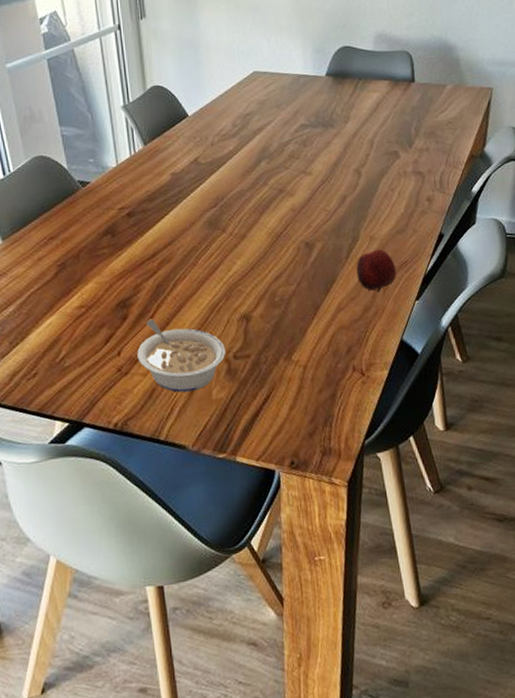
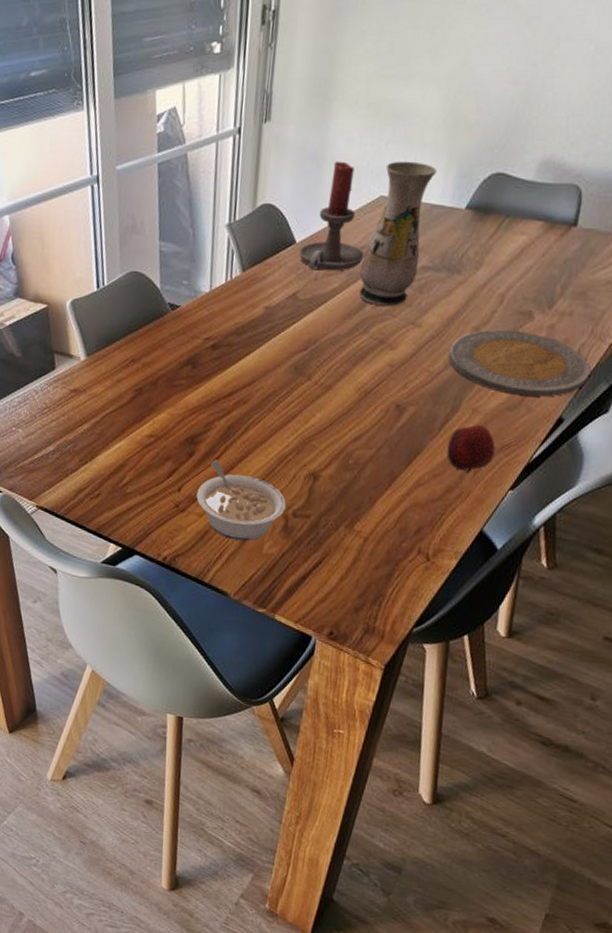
candle holder: none [193,46,251,138] -> present [299,161,365,271]
vase: none [249,42,299,162] -> present [359,161,437,307]
plate: none [339,168,454,220] -> present [448,329,591,397]

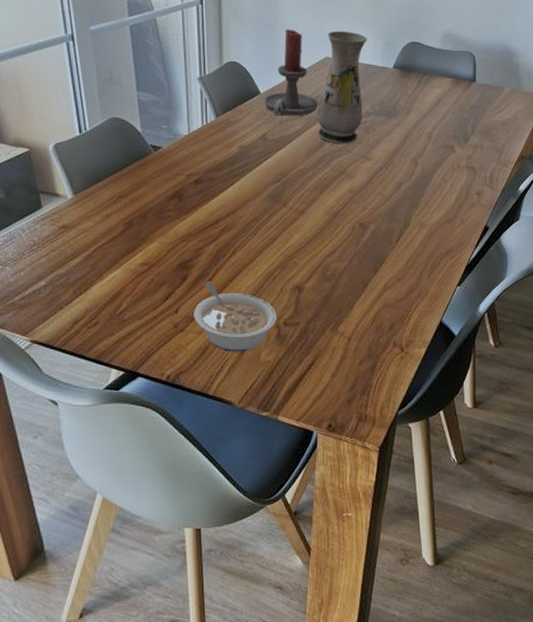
apple: present [447,424,496,474] -> none [405,235,442,276]
plate: present [448,329,591,397] -> none [395,160,502,211]

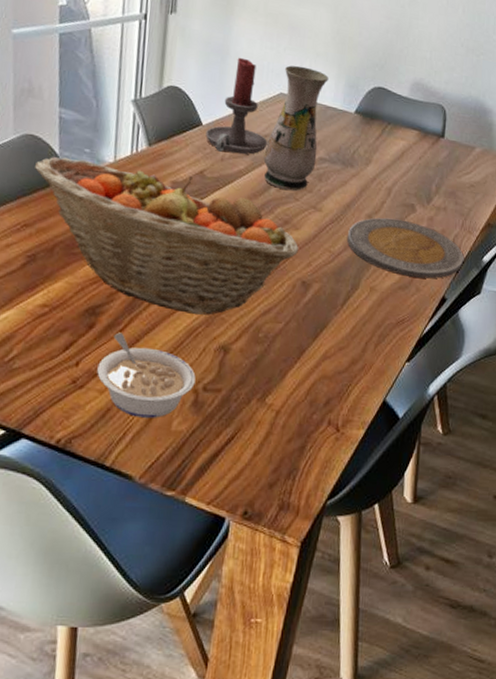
fruit basket: none [123,134,354,260] -> present [35,157,298,315]
plate: none [395,160,502,211] -> present [346,218,464,279]

